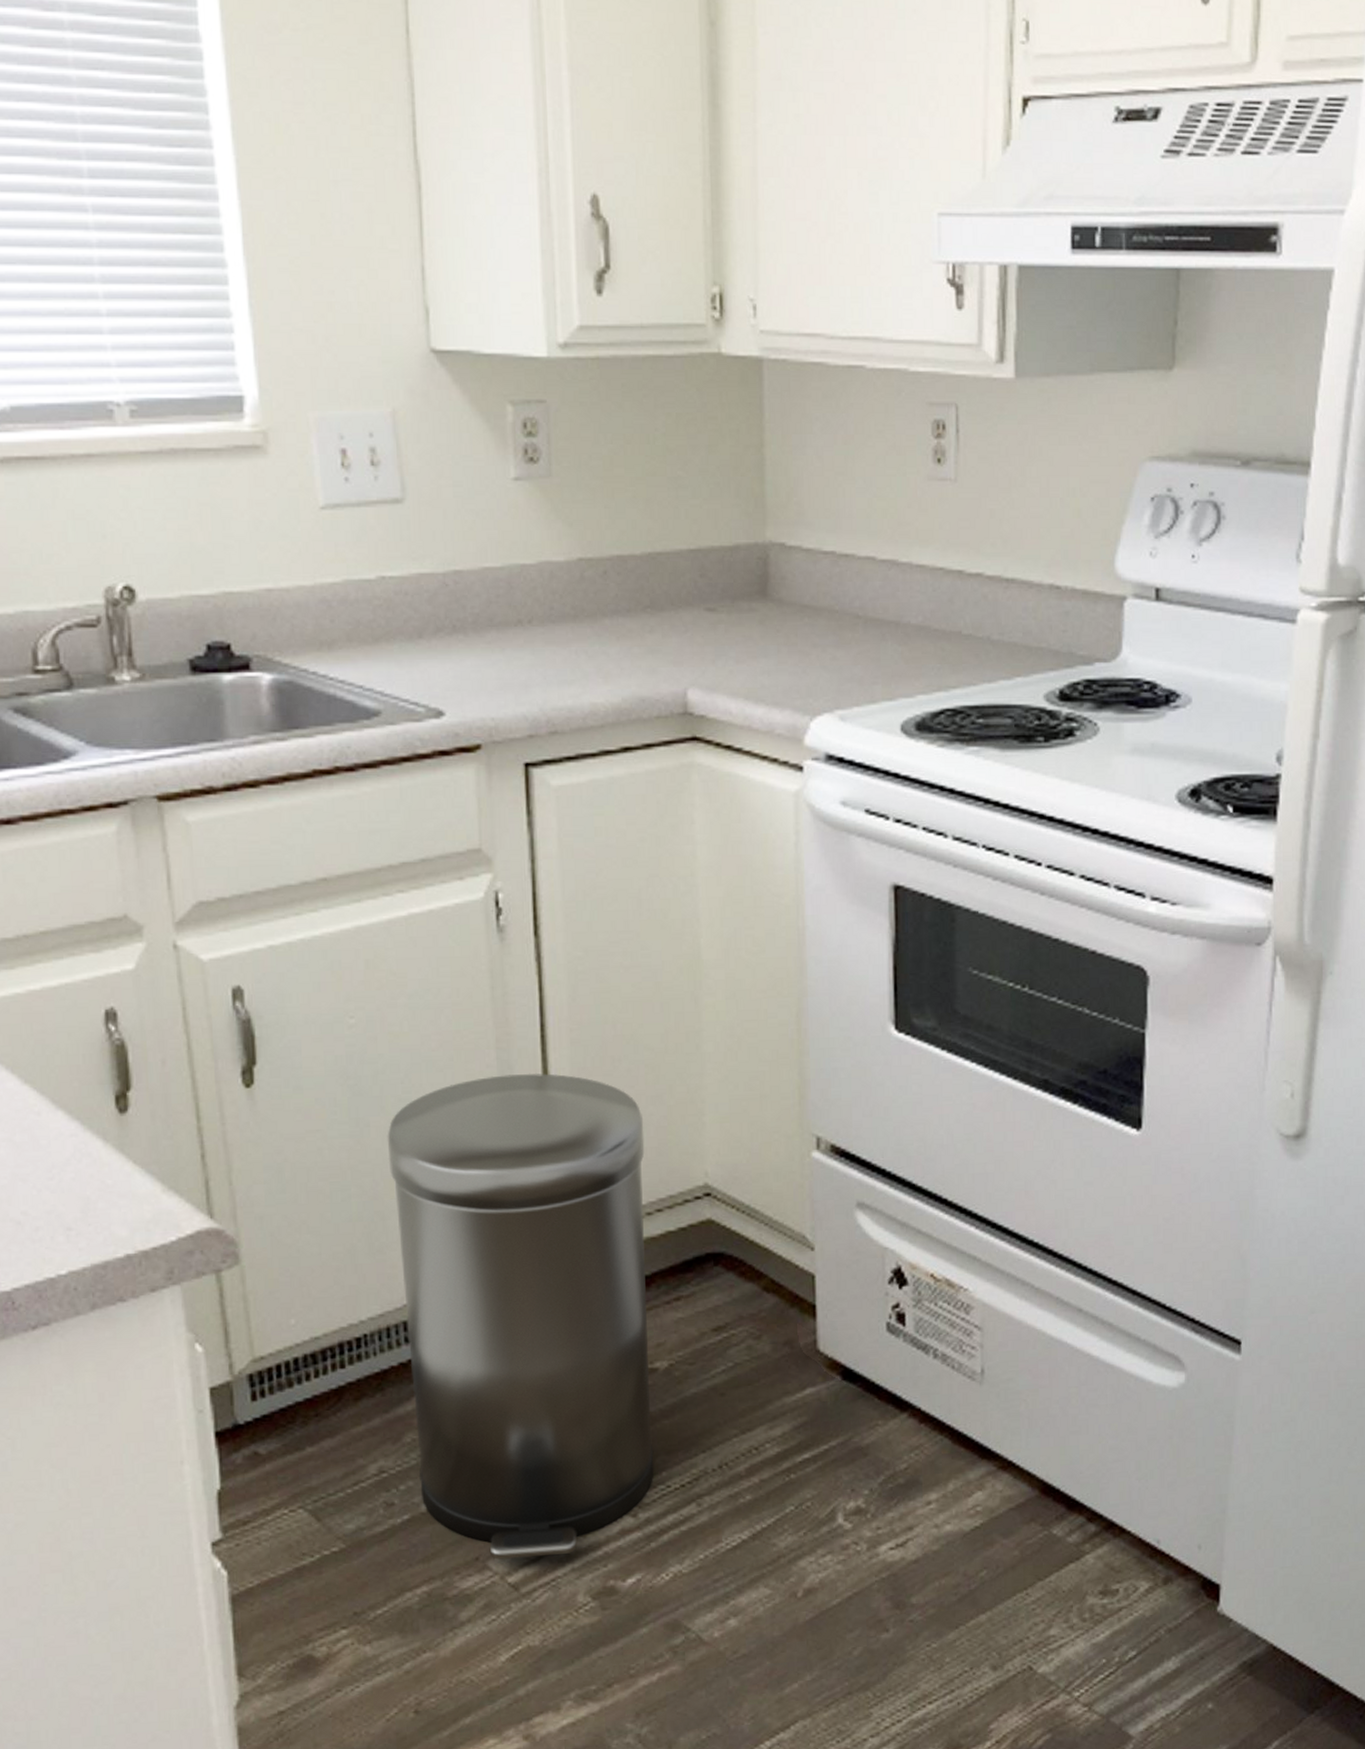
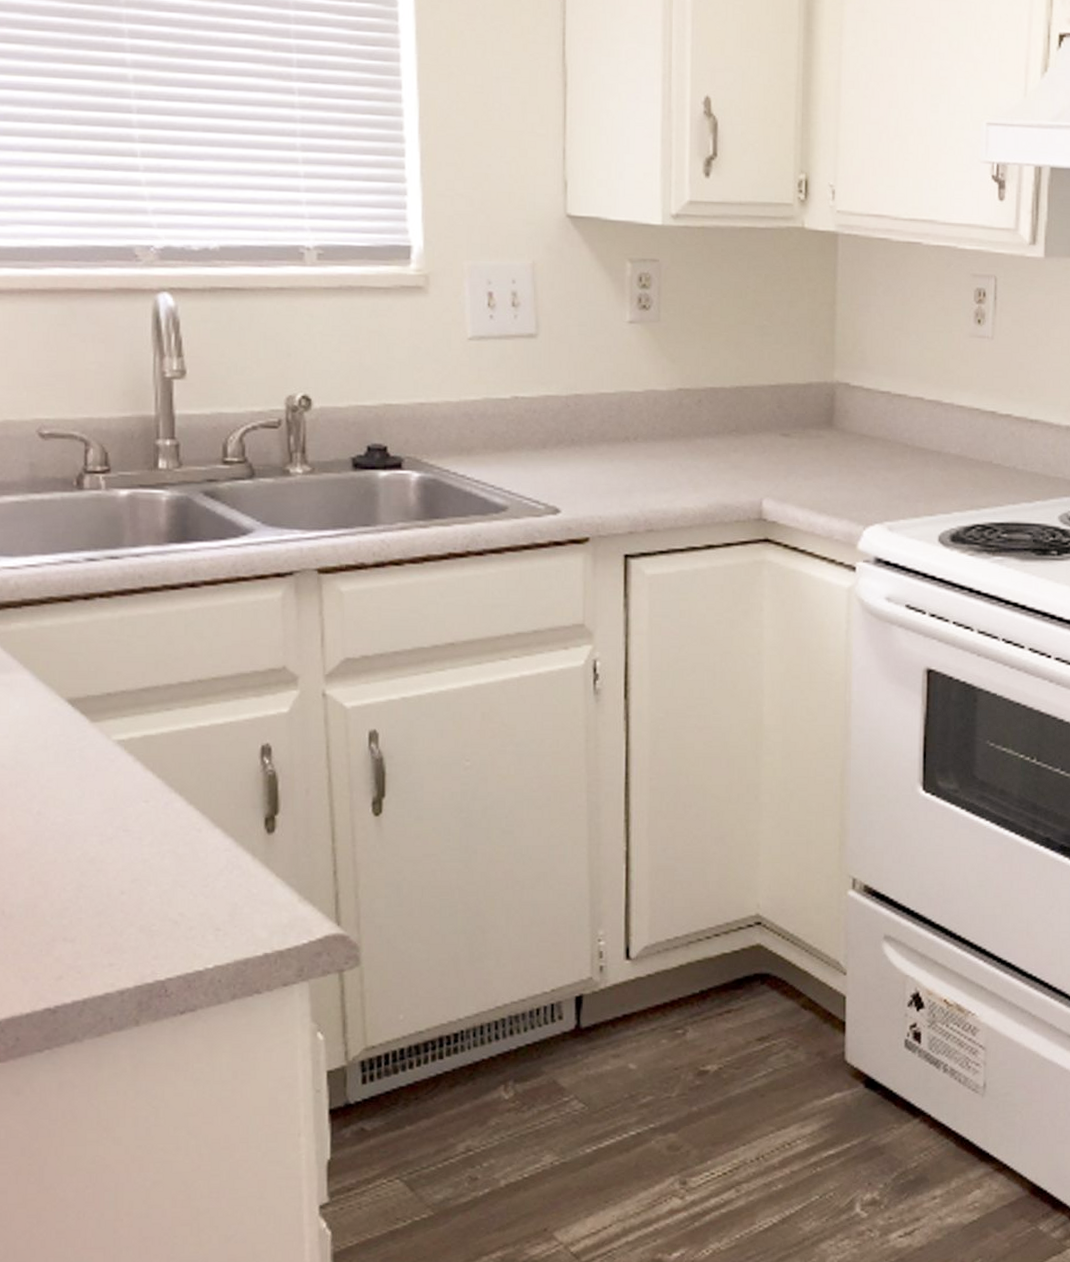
pedal bin: present [387,1073,654,1560] -> none [490,814,708,1231]

